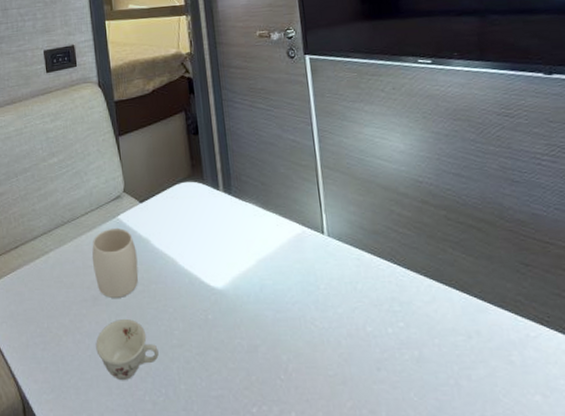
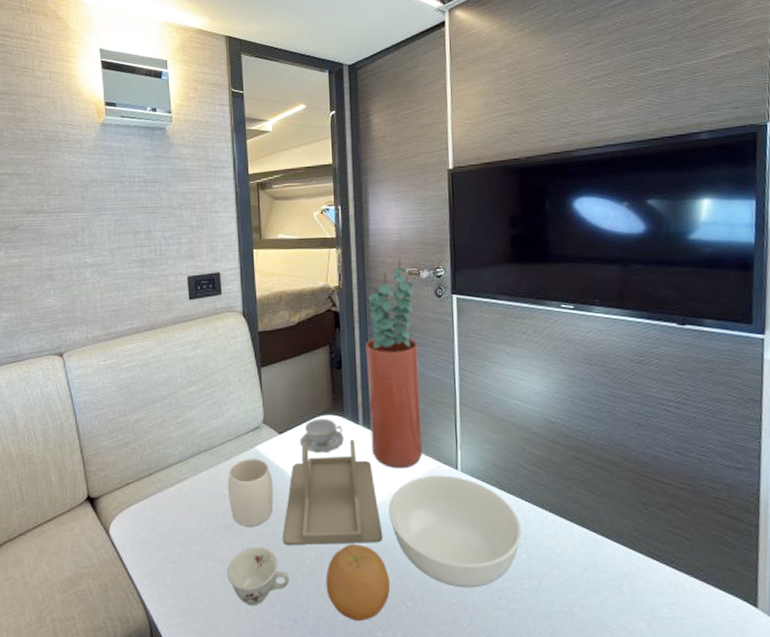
napkin holder: none [149,205,252,316] -> present [282,439,383,545]
teacup: none [161,185,205,221] -> present [300,418,344,453]
fruit: none [195,315,263,397] -> present [326,544,390,622]
vase: none [221,21,287,235] -> present [365,258,423,469]
bowl: none [255,240,397,360] -> present [388,475,522,588]

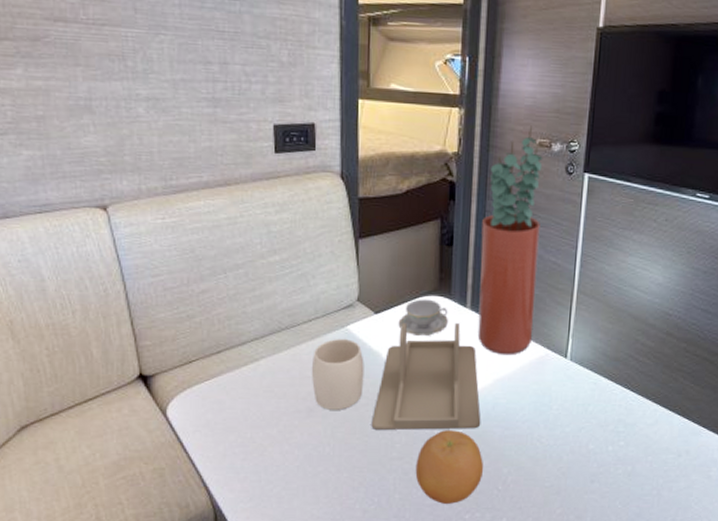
teacup: present [227,547,289,606] -> none [306,432,376,491]
bowl: present [388,475,522,588] -> none [489,363,624,473]

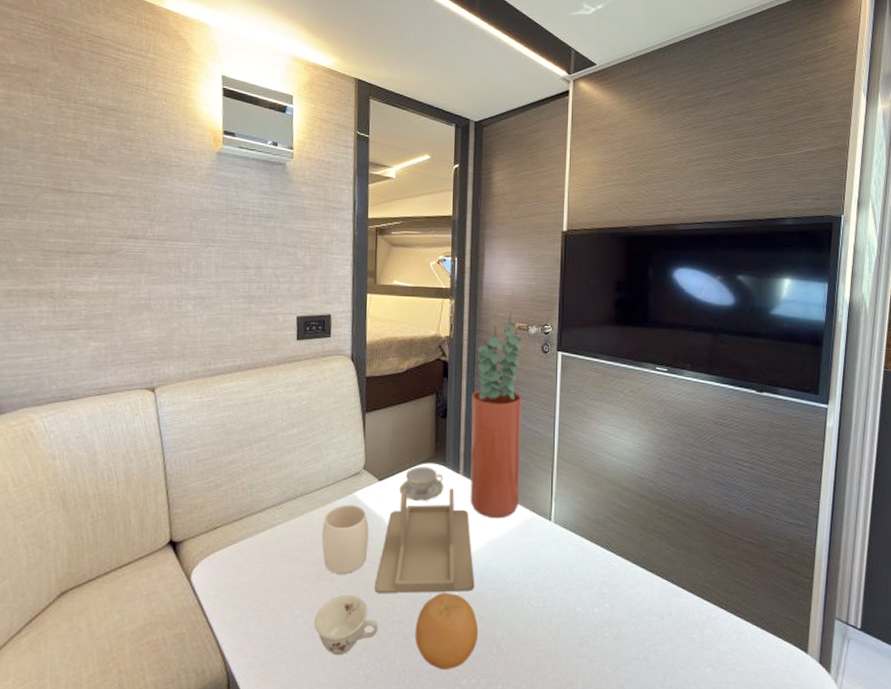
teacup: none [306,432,376,491] -> present [314,595,378,656]

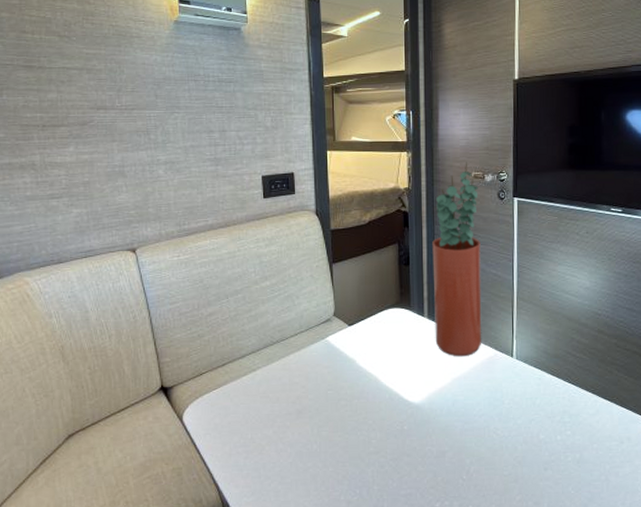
teacup: present [314,595,378,656] -> none [297,430,356,484]
mug: present [322,504,369,574] -> none [299,348,342,411]
napkin holder: present [374,488,475,593] -> none [350,330,444,427]
teacup: present [399,466,444,501] -> none [368,311,410,343]
fruit: present [415,593,478,671] -> none [390,426,448,495]

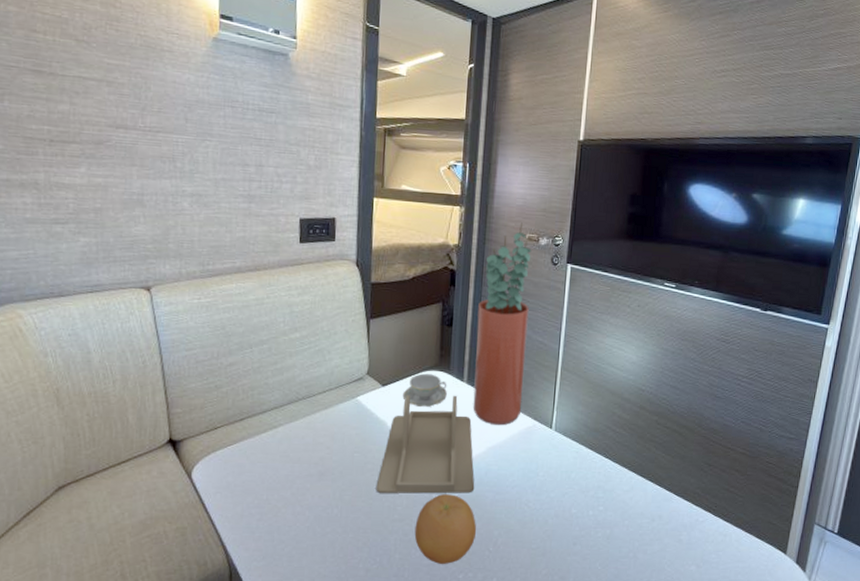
napkin holder: none [350,330,444,427] -> present [376,394,475,494]
teacup: none [368,311,410,343] -> present [402,373,447,407]
fruit: none [390,426,448,495] -> present [414,494,476,565]

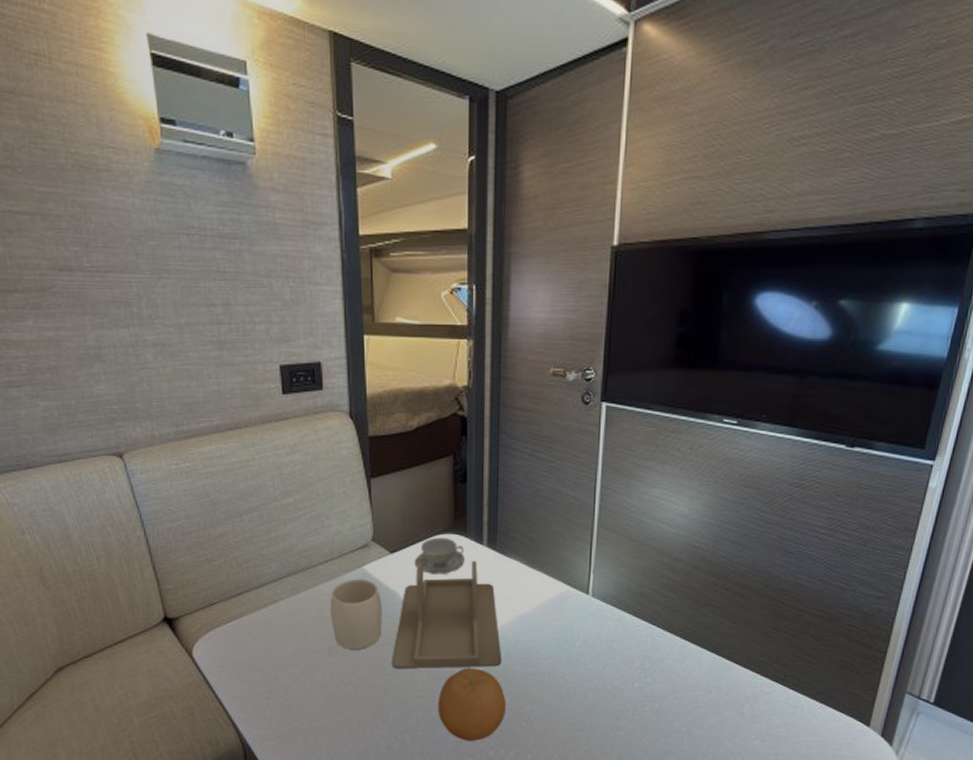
mug: none [324,408,372,474] -> present [330,578,382,649]
vase: present [473,222,532,426] -> none [495,354,558,593]

